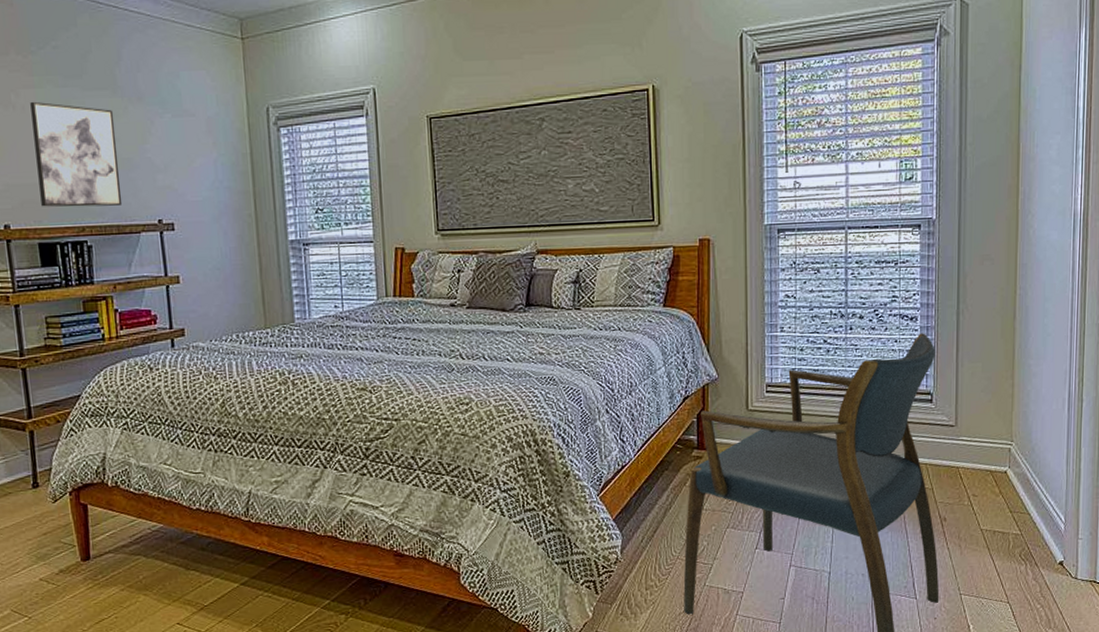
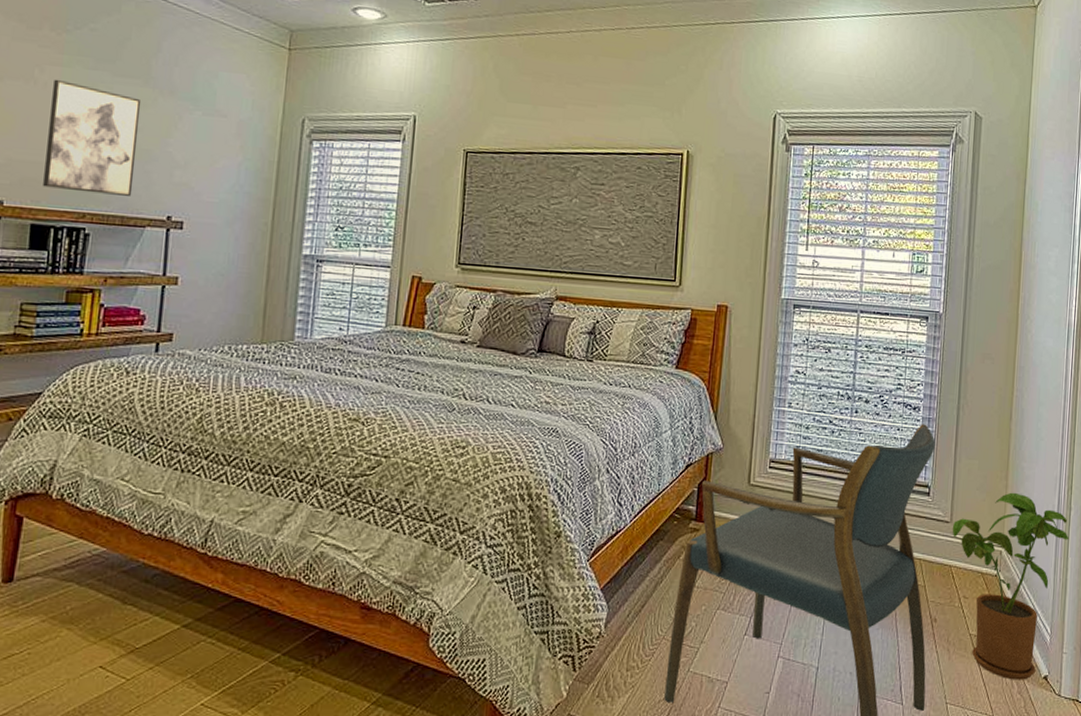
house plant: none [957,390,1082,568] -> present [952,492,1069,680]

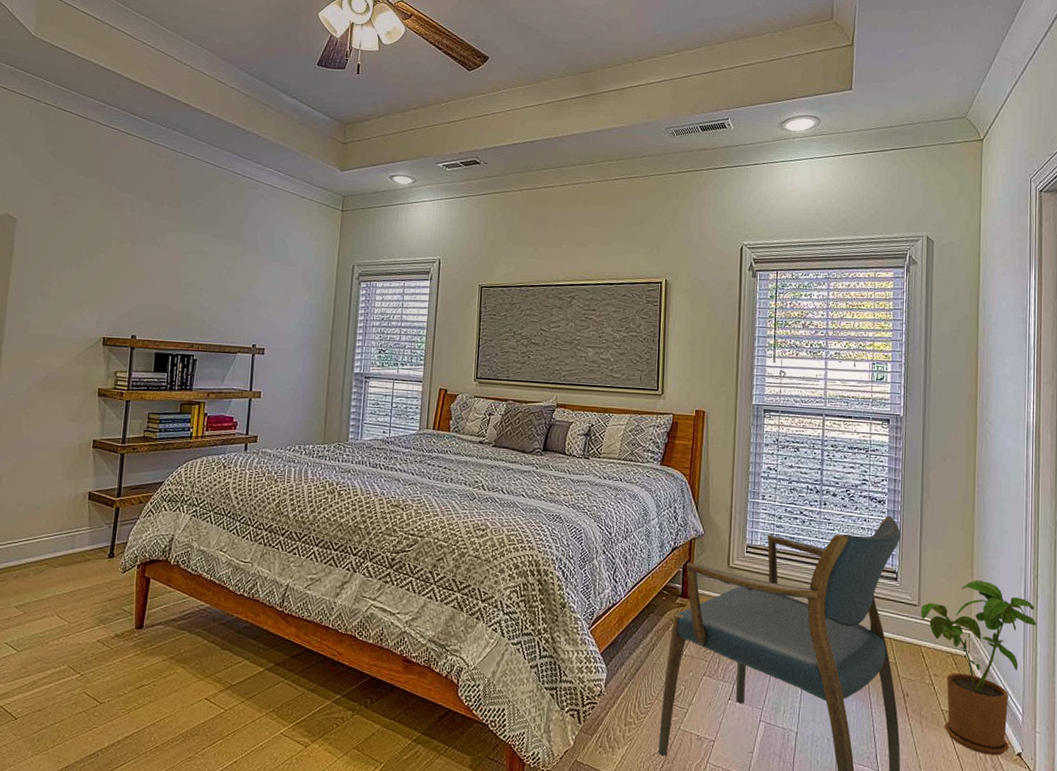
wall art: present [43,79,142,196] -> none [164,242,234,330]

